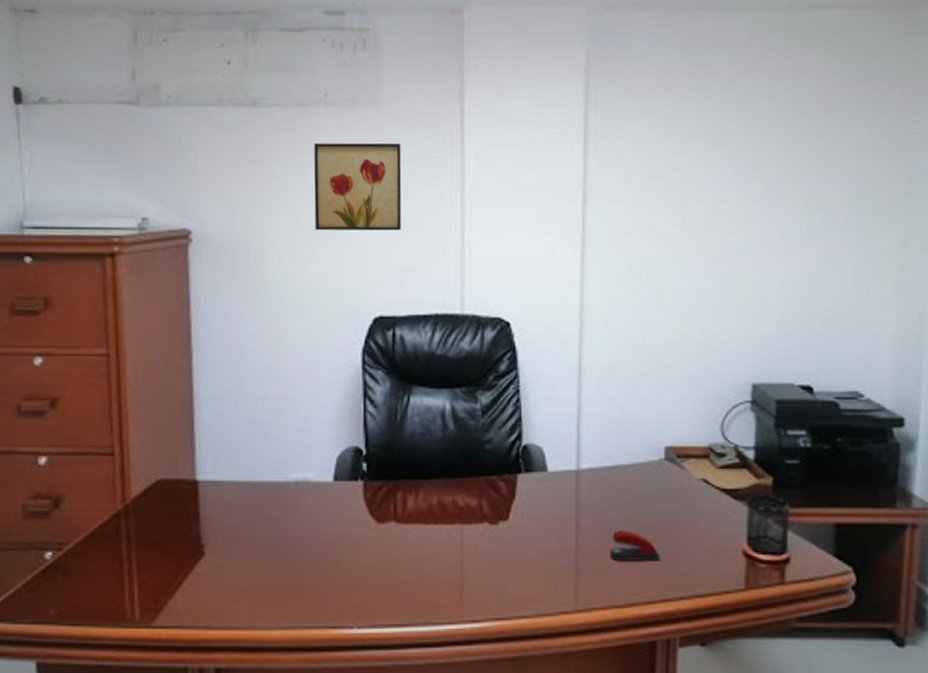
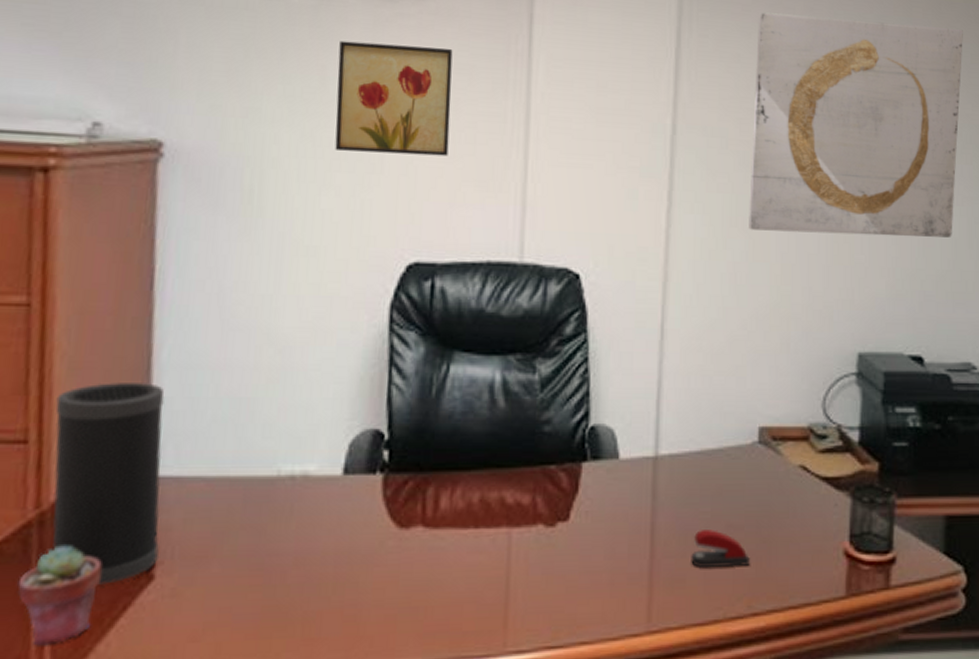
potted succulent: none [114,529,168,600] -> present [17,545,102,646]
speaker: none [130,411,206,558] -> present [52,383,165,585]
wall art: none [651,92,847,282] -> present [749,12,963,238]

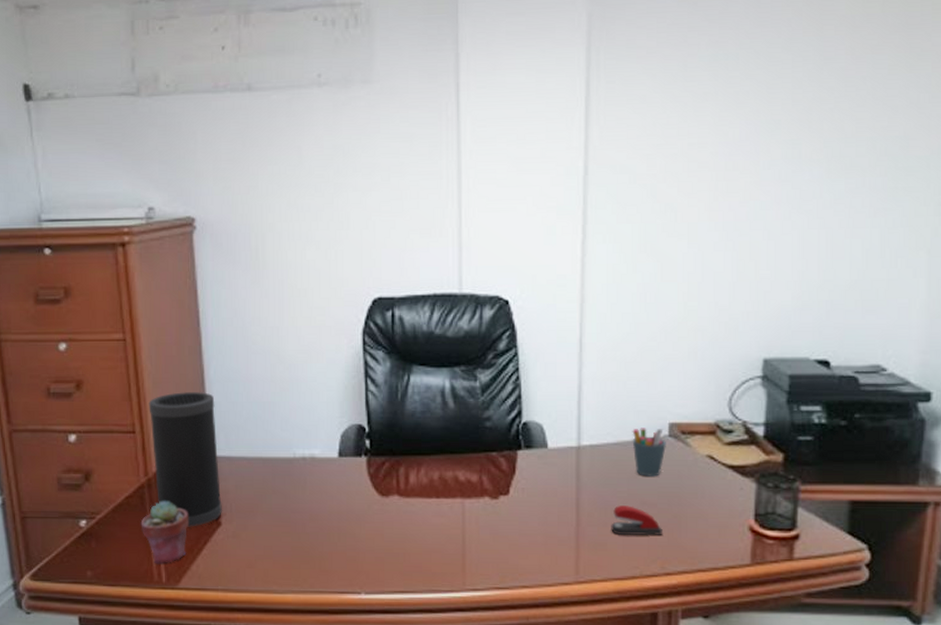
wall art: present [335,40,453,157] -> none [309,122,398,213]
pen holder: none [717,433,755,493] -> present [632,428,666,477]
wall art: present [749,12,963,238] -> none [657,40,880,254]

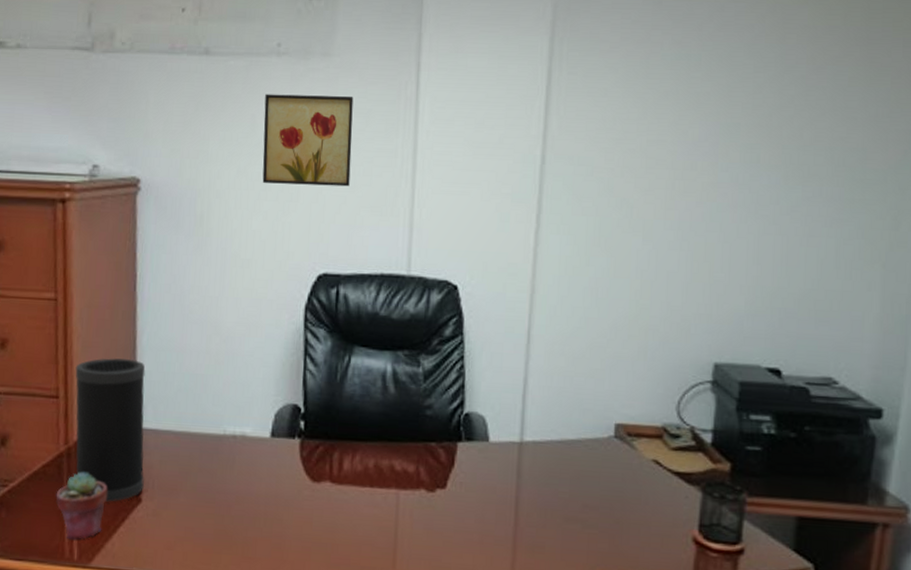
wall art: none [309,122,398,213] -> present [262,94,354,187]
stapler: present [611,505,662,536] -> none [550,507,603,541]
pen holder: present [632,428,666,477] -> none [576,426,611,479]

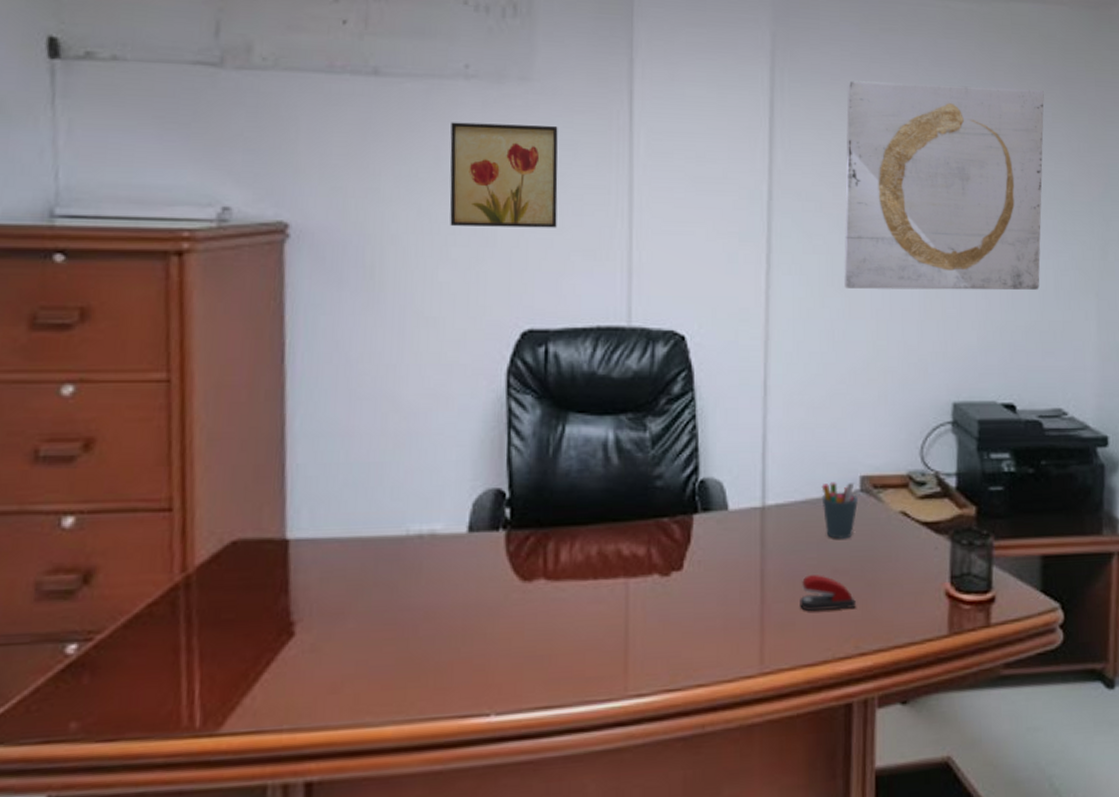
potted succulent: present [55,471,108,541] -> none [167,606,245,701]
speaker: present [75,358,145,502] -> none [197,451,298,642]
stapler: none [550,507,603,541] -> present [800,575,856,612]
pen holder: none [576,426,611,479] -> present [821,482,858,539]
wall art: none [611,48,841,258] -> present [844,80,1044,290]

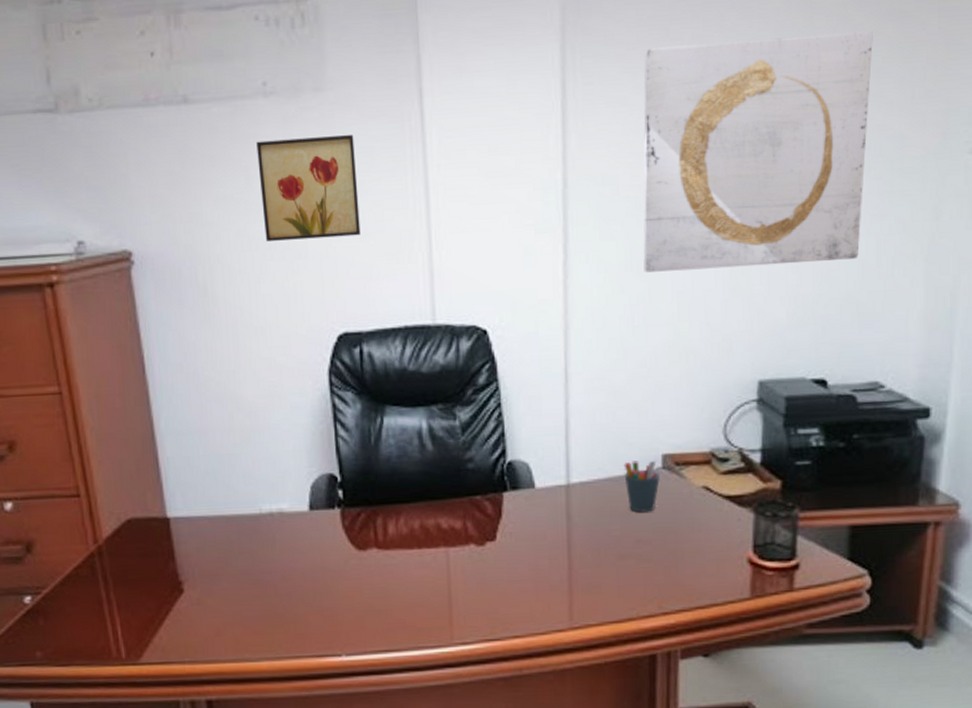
stapler: present [800,575,856,612] -> none [605,544,659,577]

